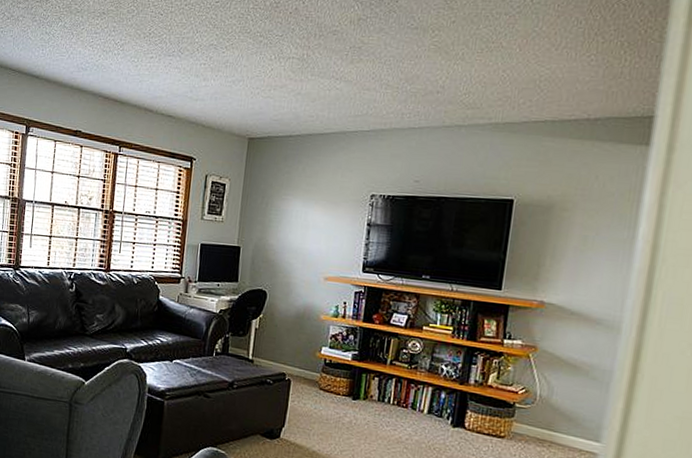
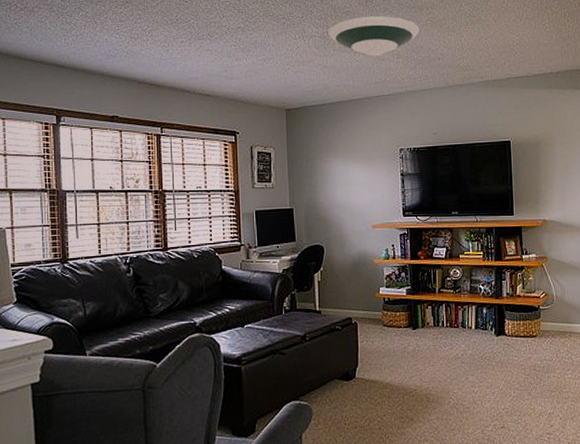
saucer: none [308,36,420,85] -> present [327,15,420,57]

